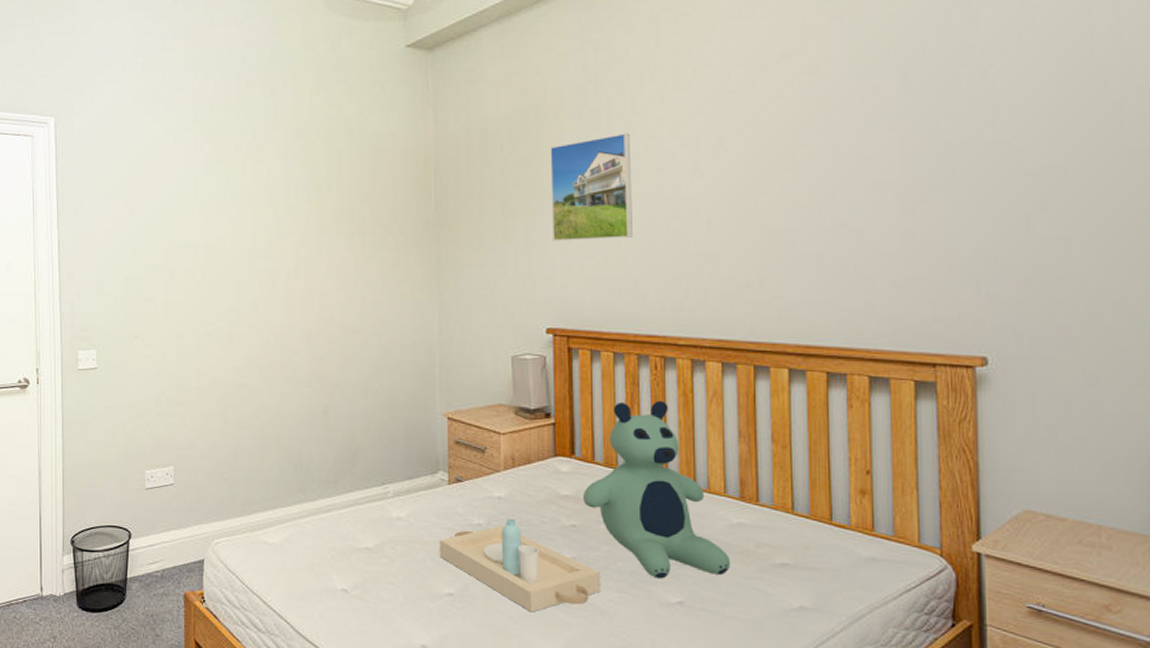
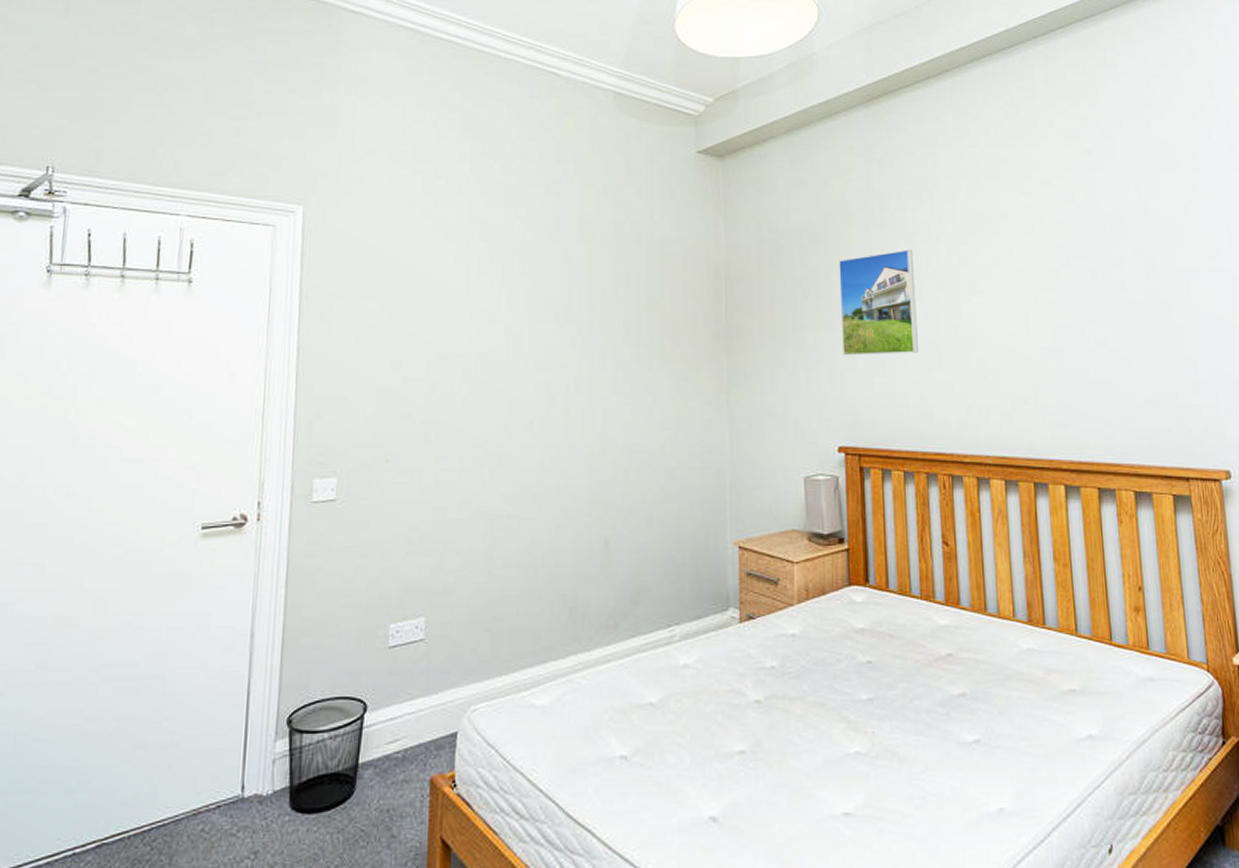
serving tray: present [439,518,601,612] -> none [730,657,899,766]
bear: present [583,400,731,579] -> none [878,521,1023,716]

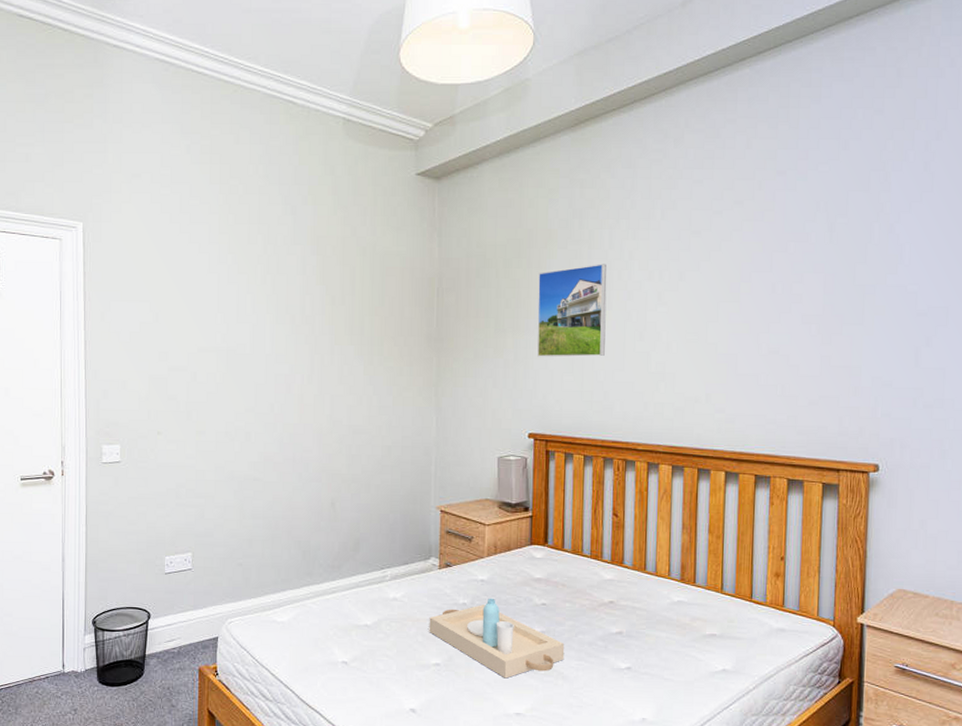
serving tray: none [730,657,899,766] -> present [429,598,565,679]

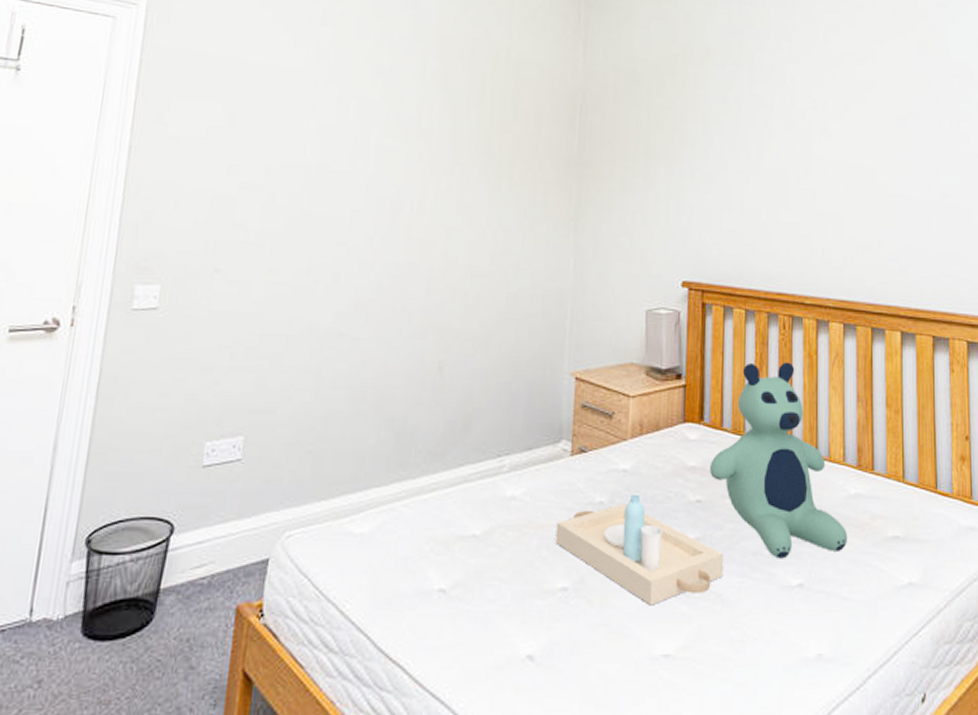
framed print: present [537,264,607,357] -> none [692,88,769,192]
bear: none [553,497,671,649] -> present [710,362,848,559]

